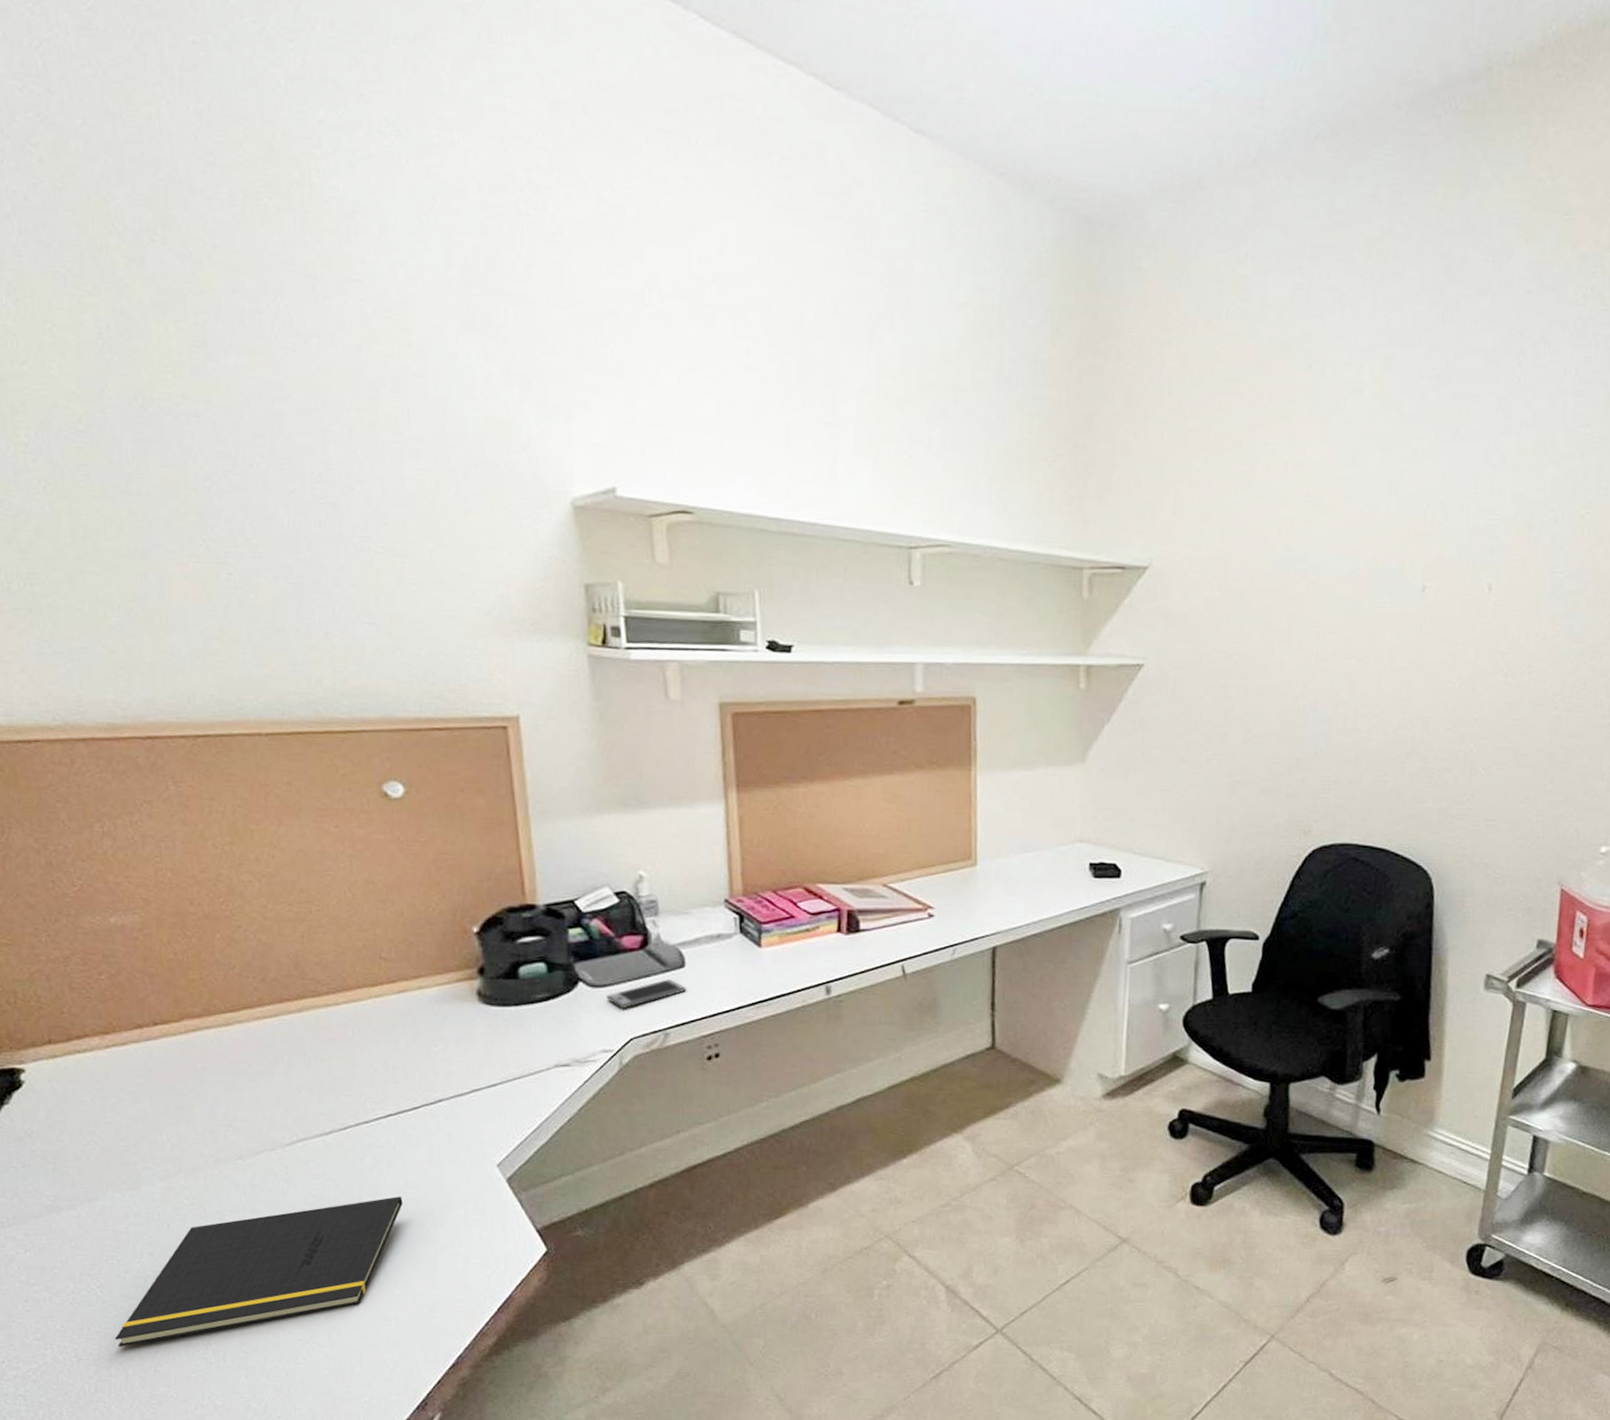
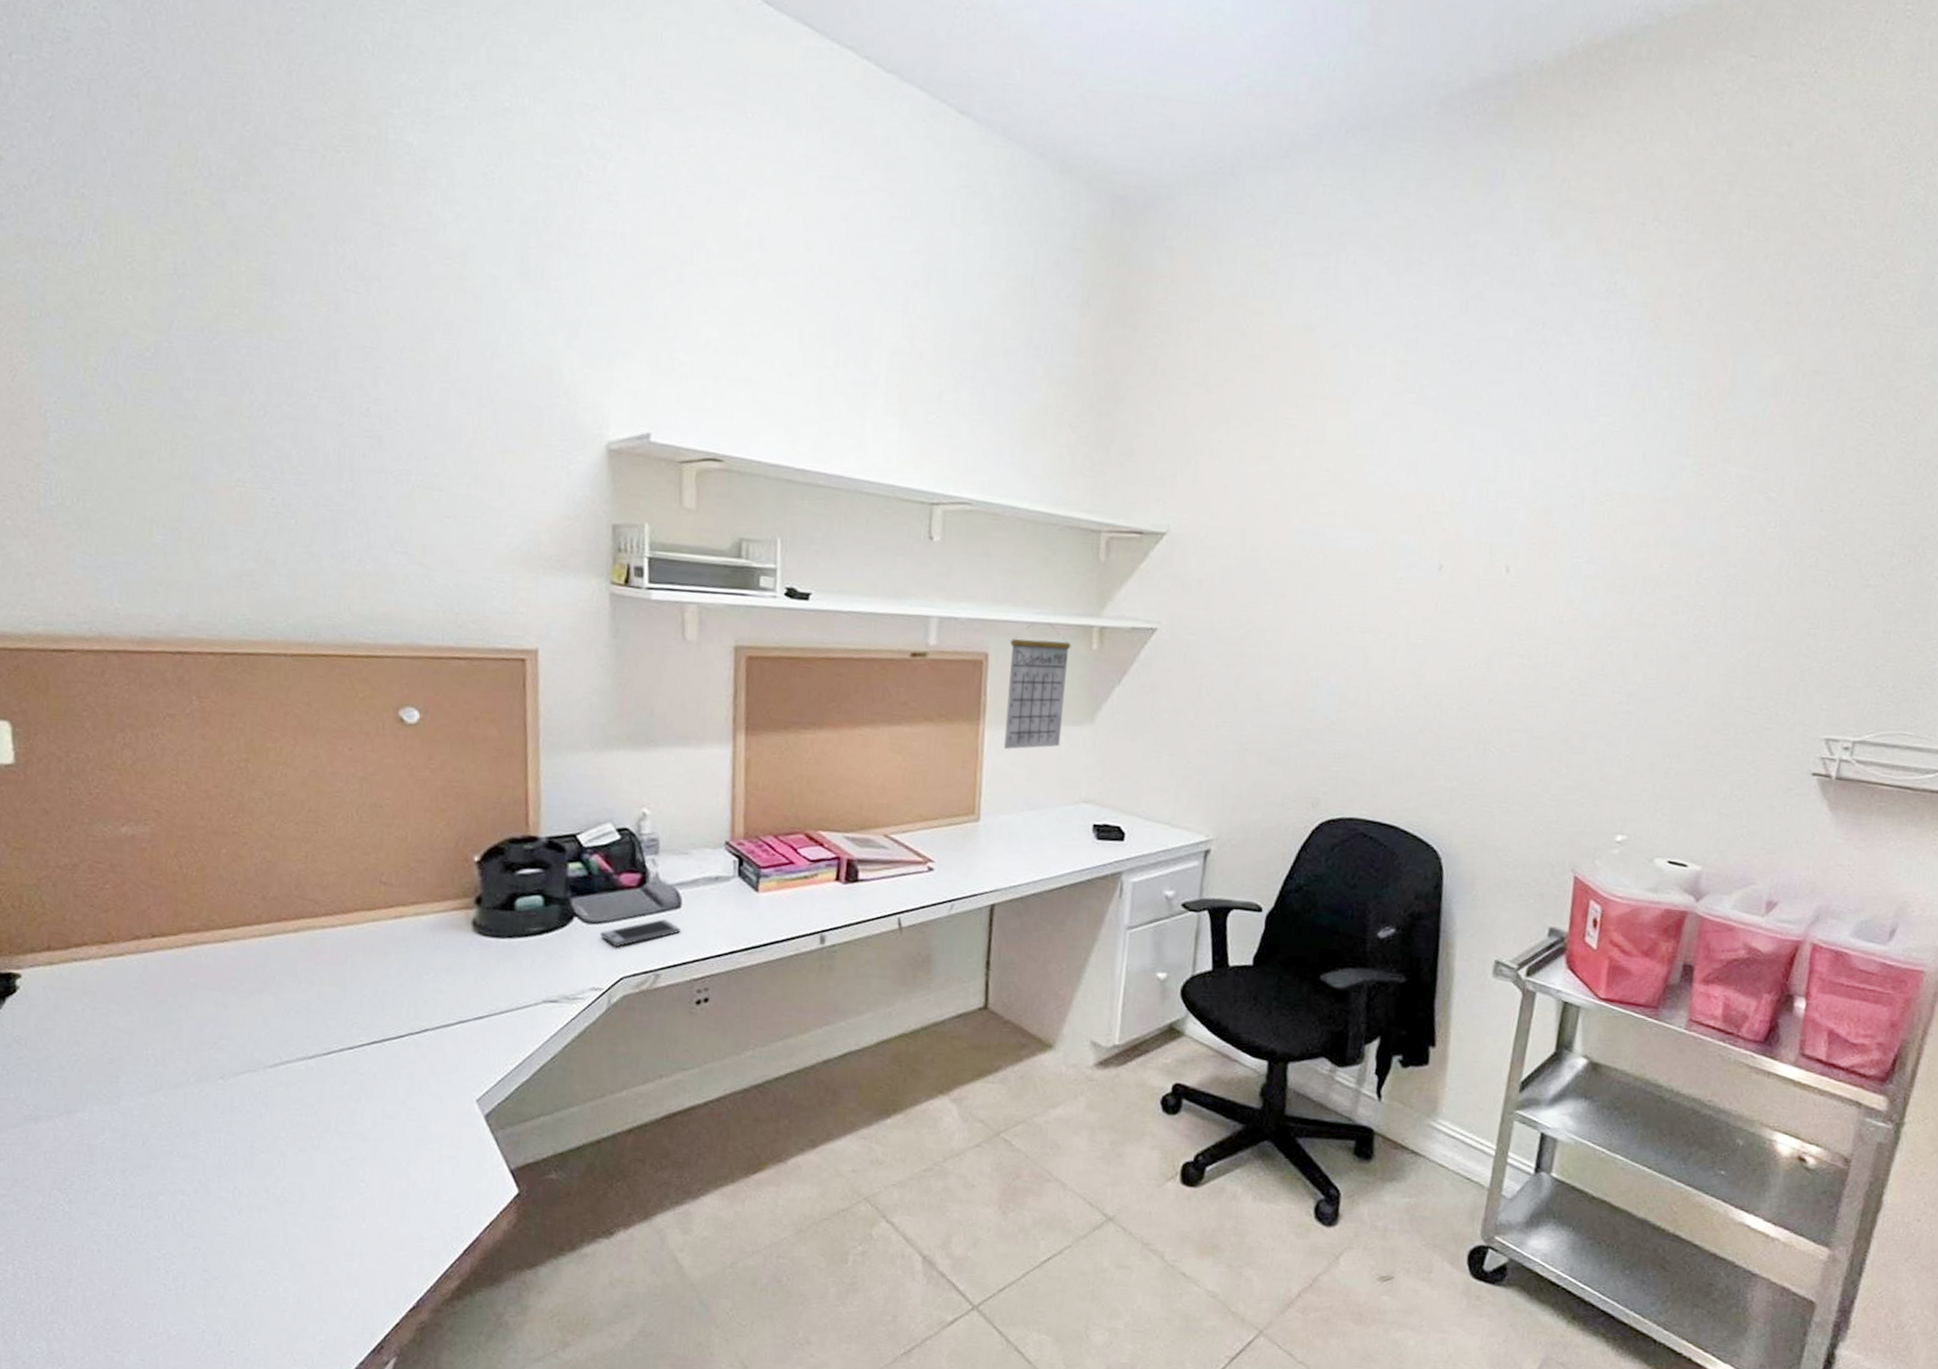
notepad: present [114,1197,403,1347] -> none [77,1127,379,1267]
calendar: none [996,665,1059,793] -> present [1003,624,1071,749]

